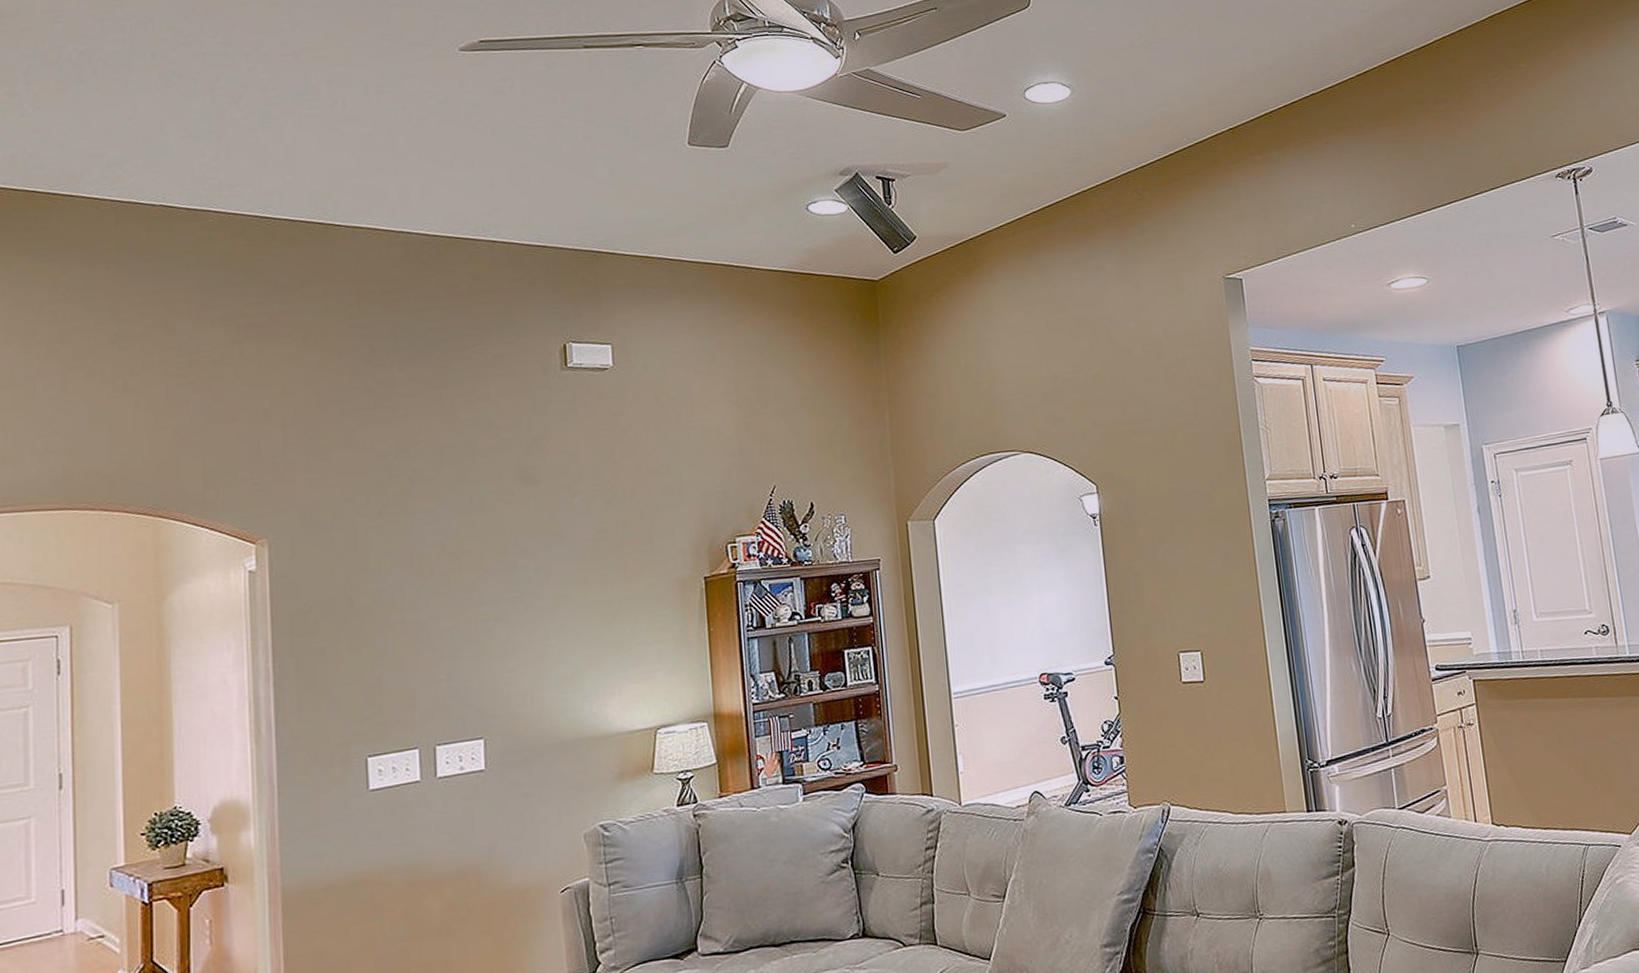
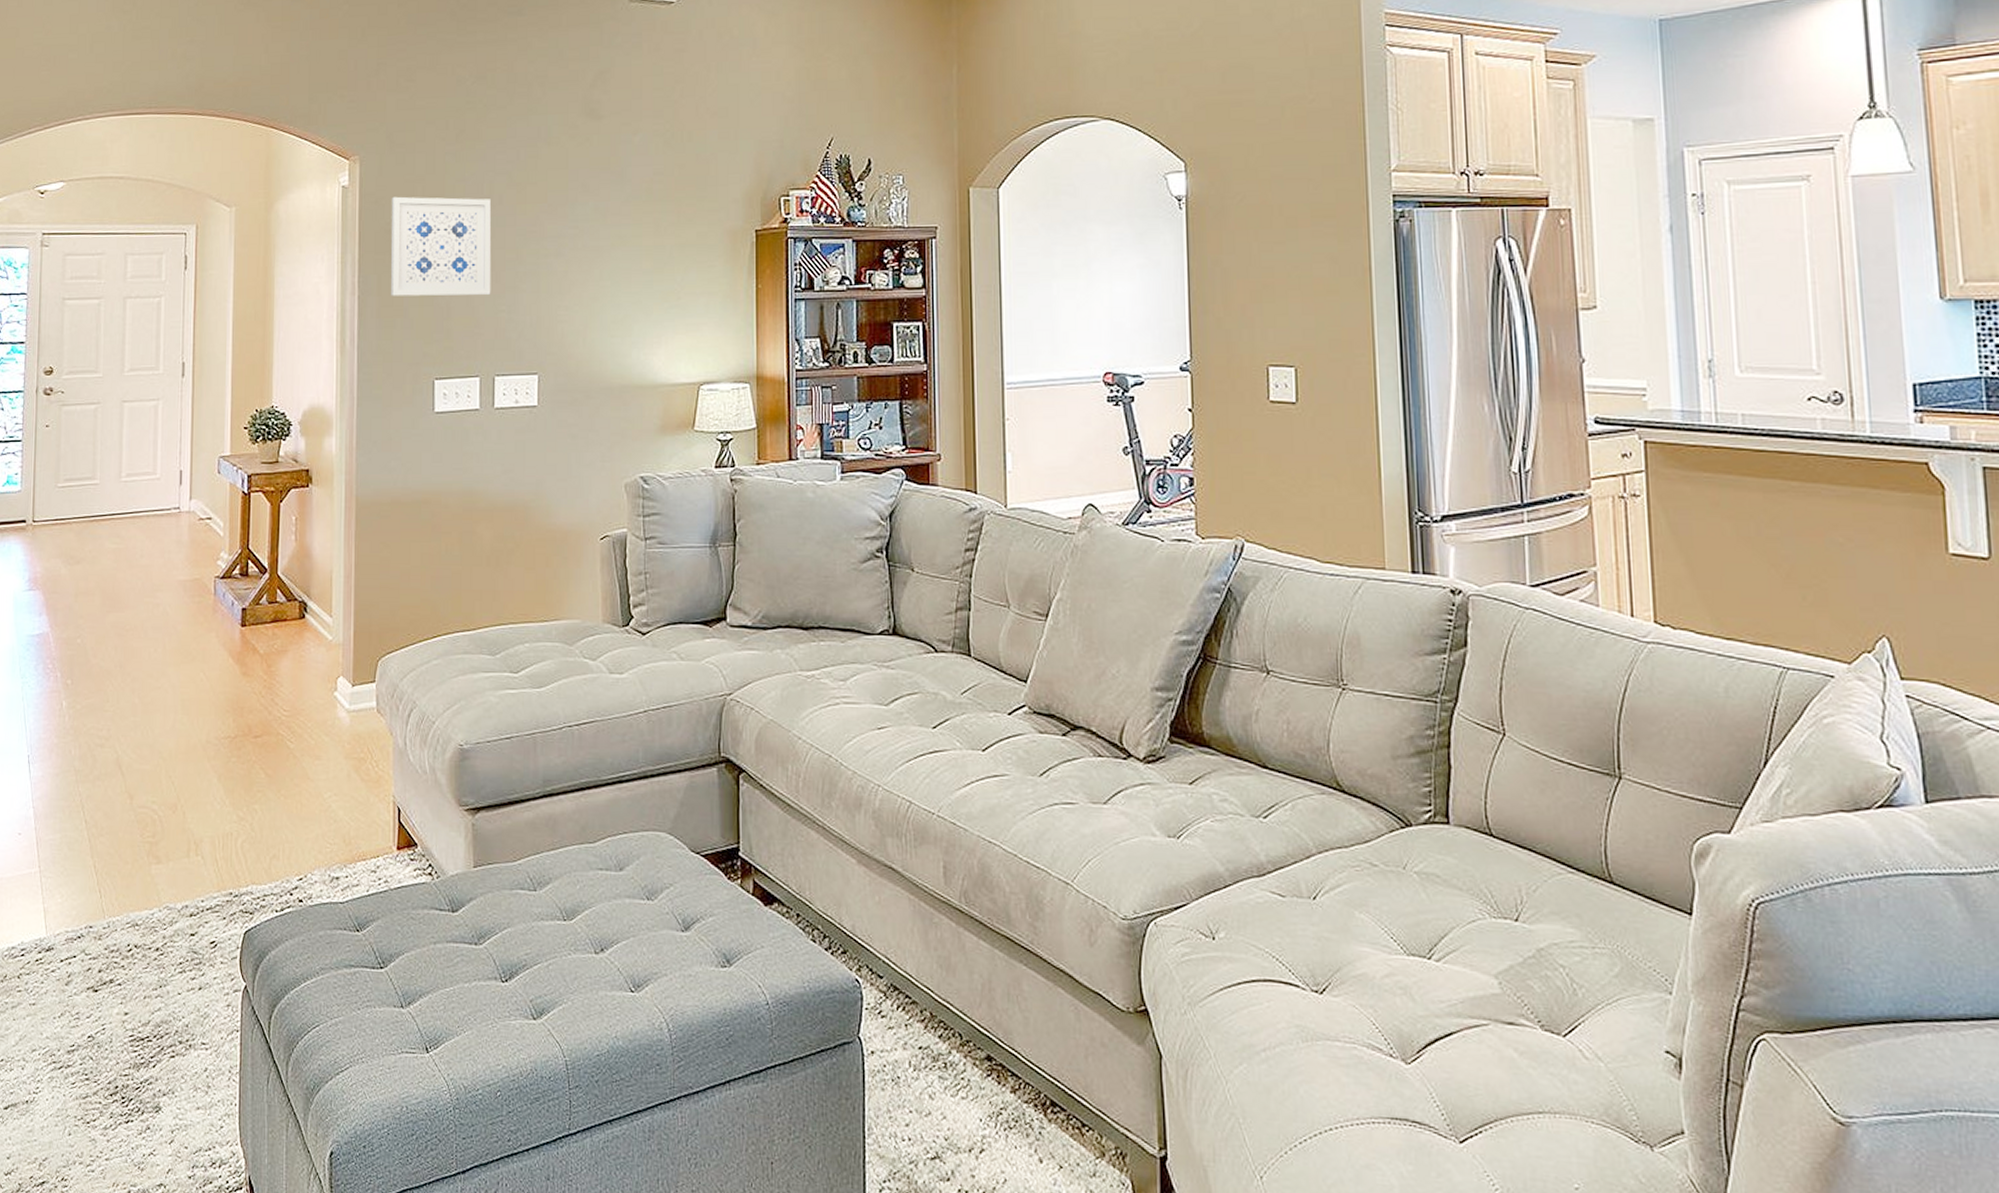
wall art: none [307,570,427,678] -> present [390,196,492,296]

